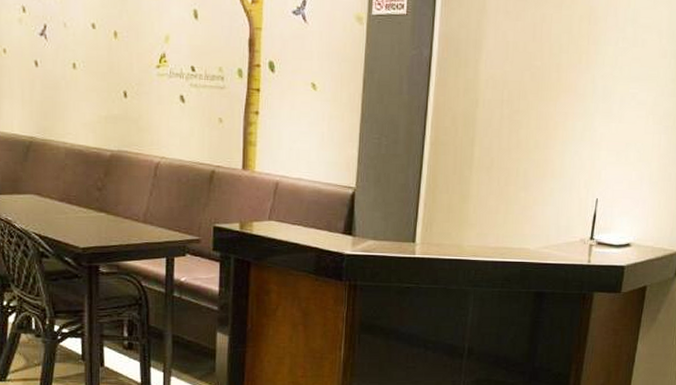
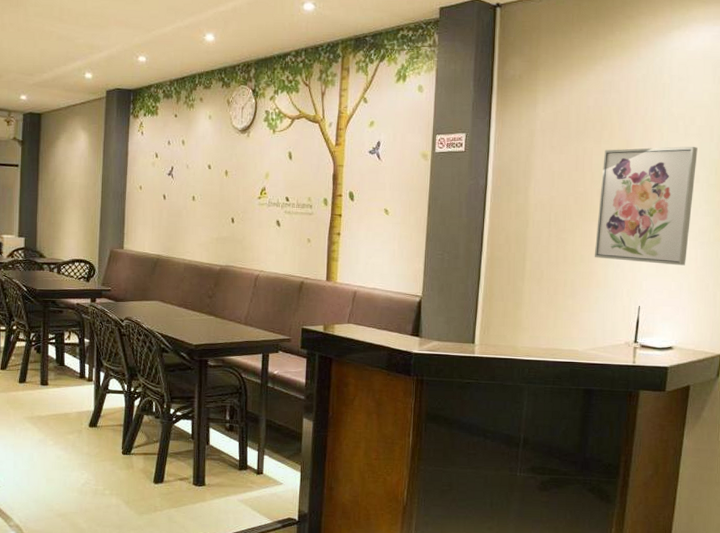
wall art: none [550,15,667,153] -> present [594,146,698,266]

